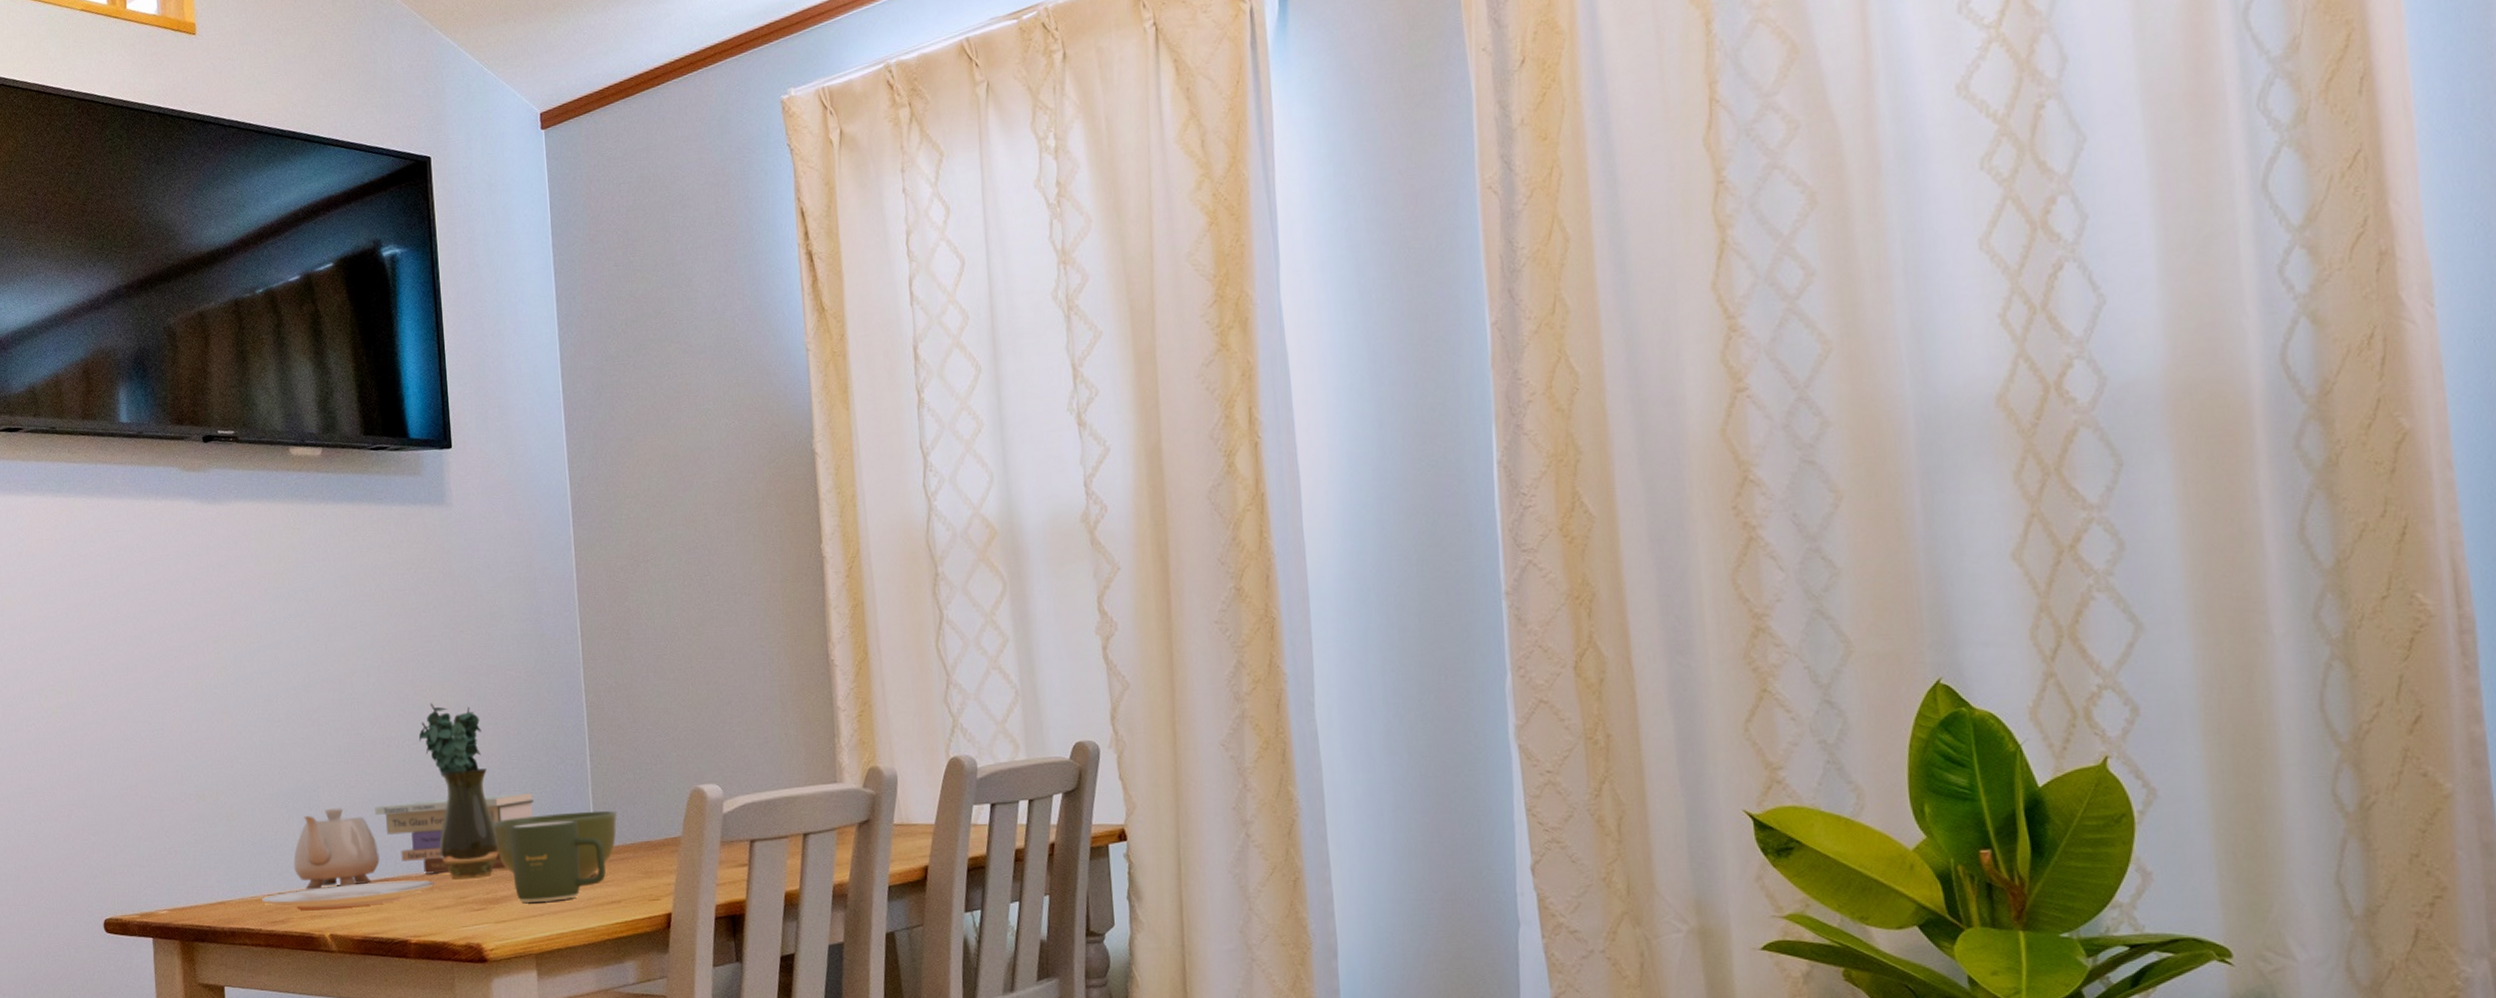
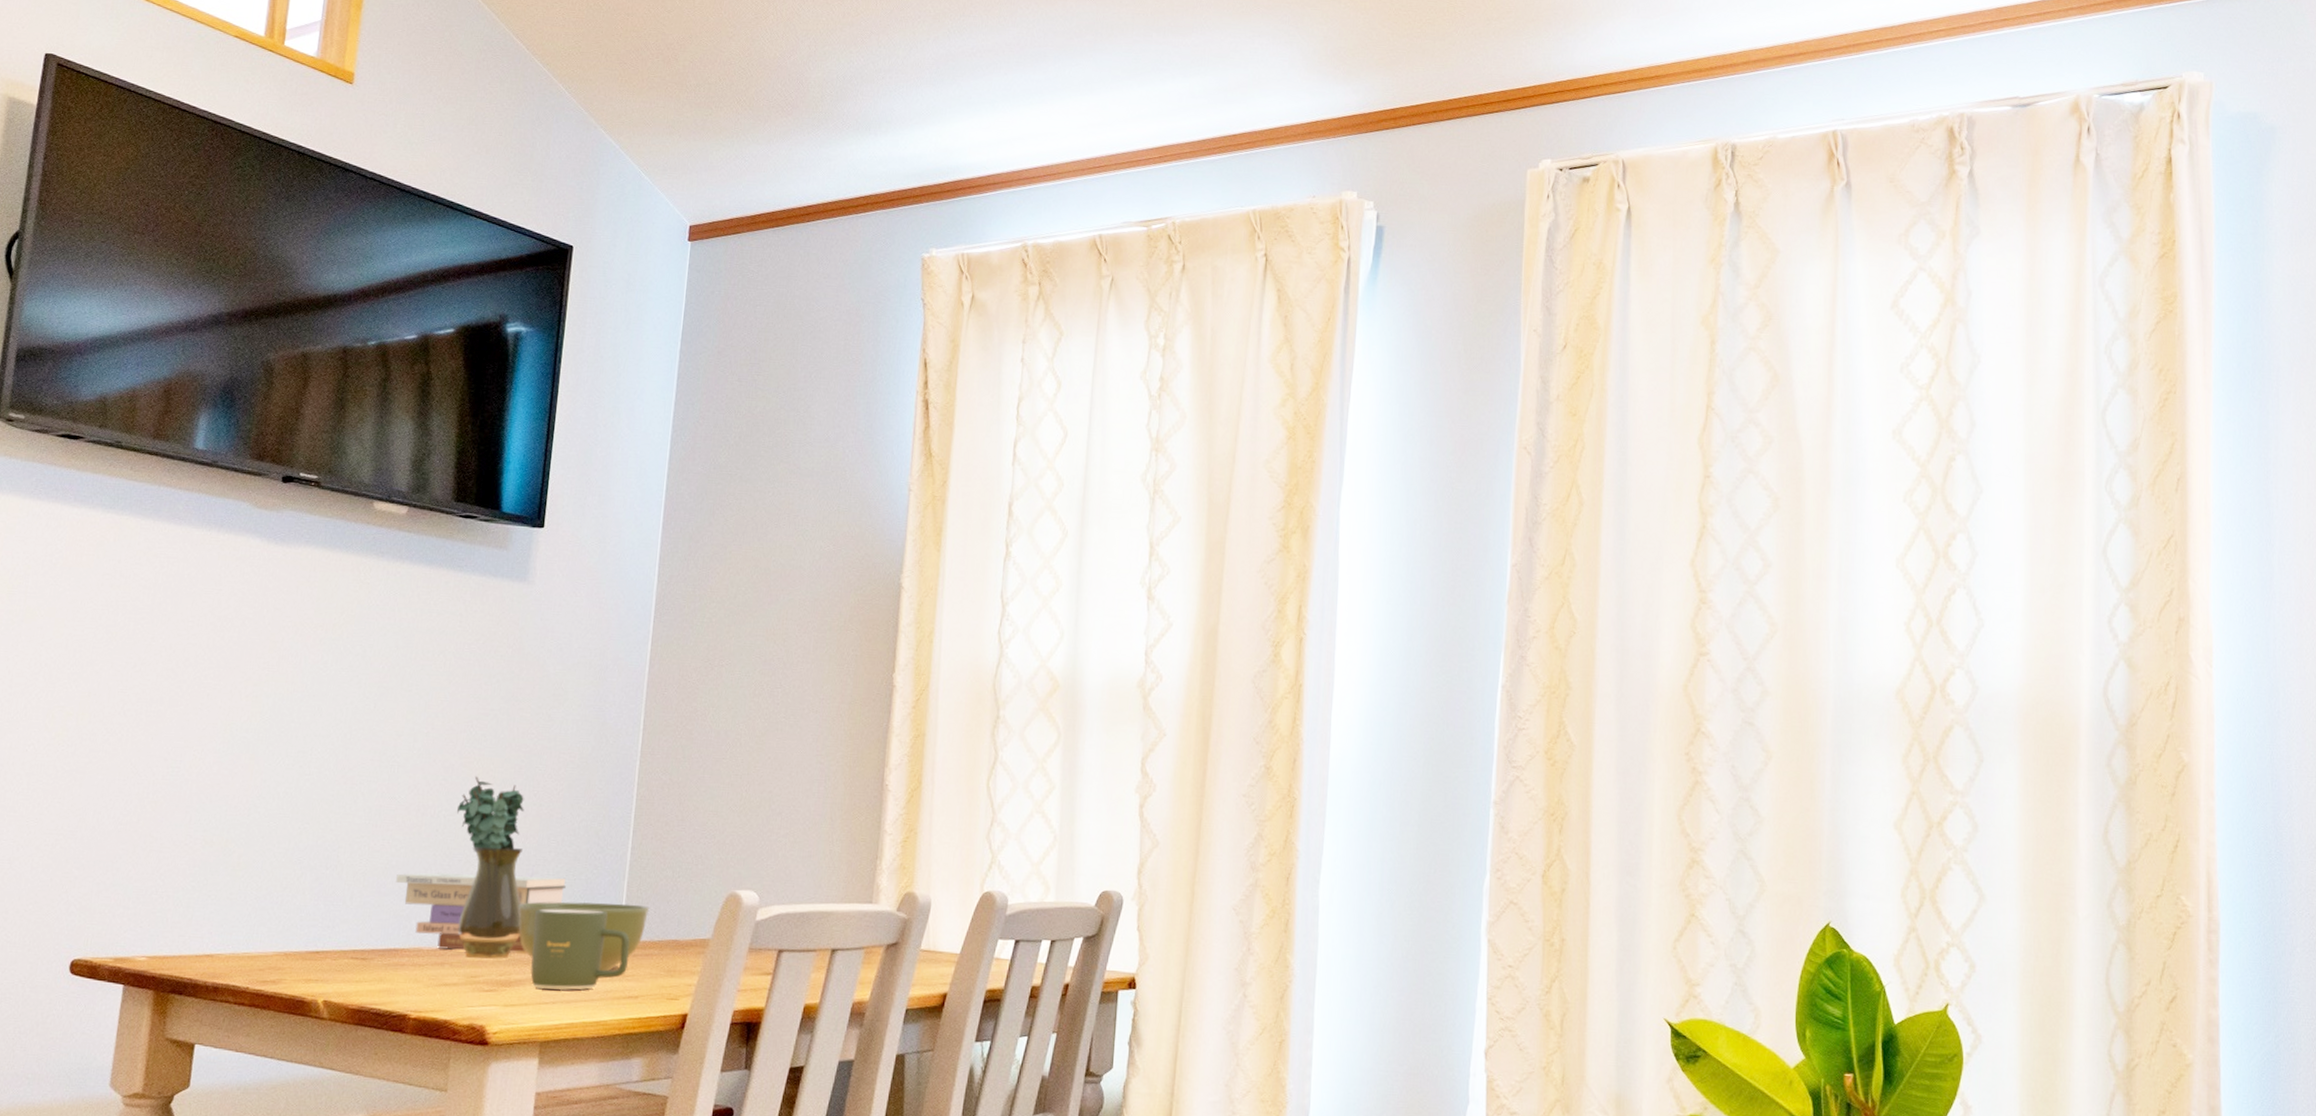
plate: present [261,880,435,911] -> none [254,950,447,976]
teapot: present [293,808,381,890] -> none [297,870,394,953]

